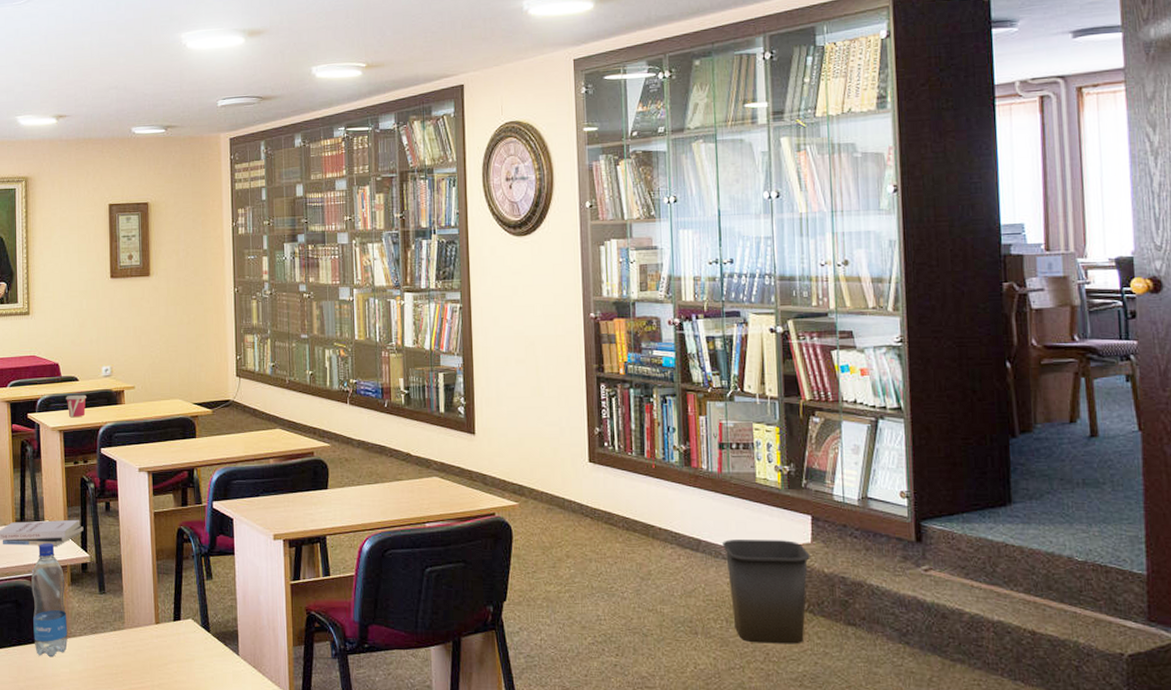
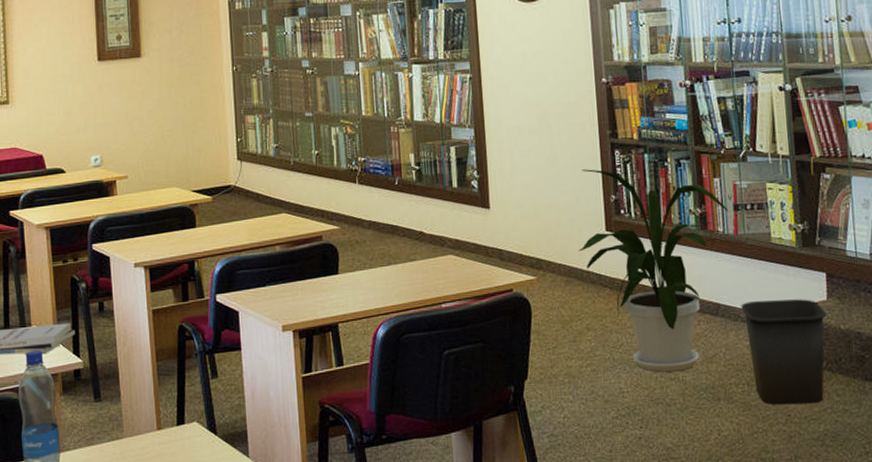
cup: present [66,394,87,418] -> none [52,187,76,213]
house plant: none [560,401,714,603] -> present [577,169,729,373]

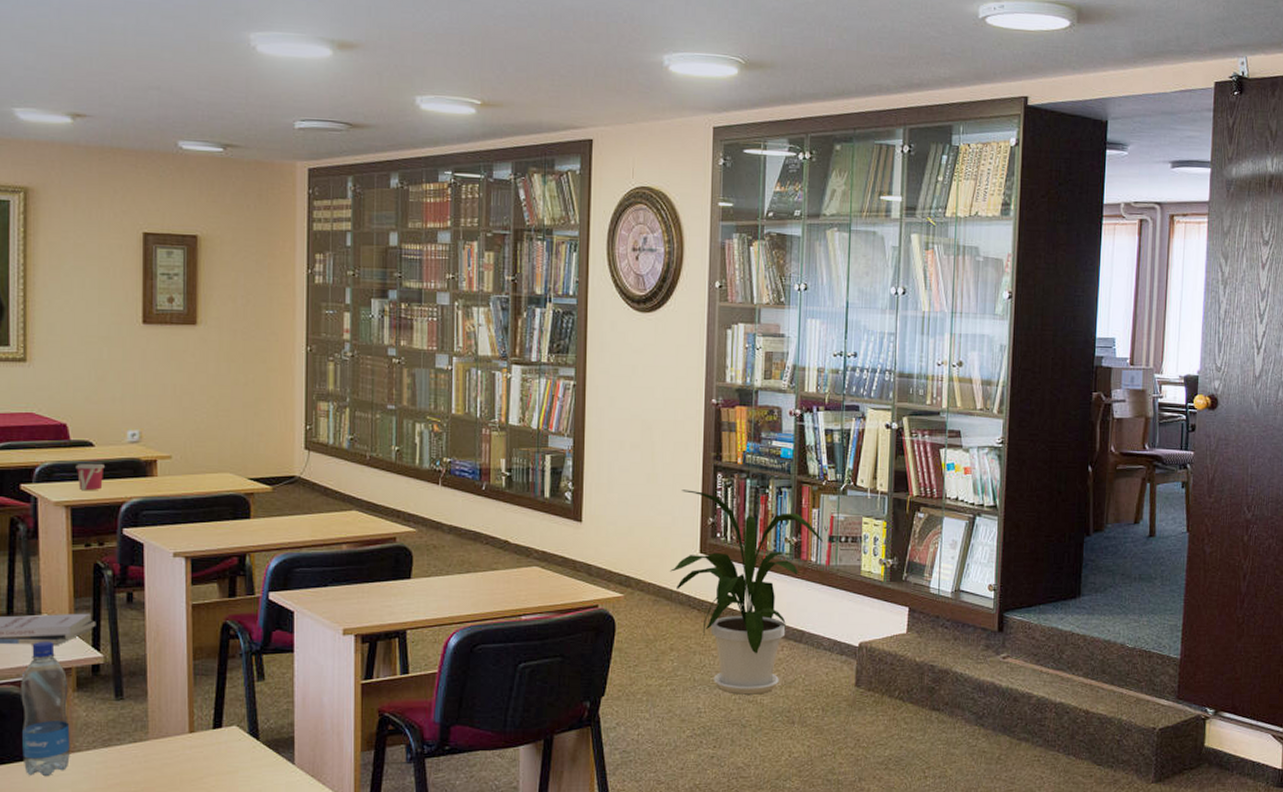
cup: none [52,187,76,213] -> present [75,463,106,491]
waste bin: present [741,299,827,405] -> none [825,631,904,730]

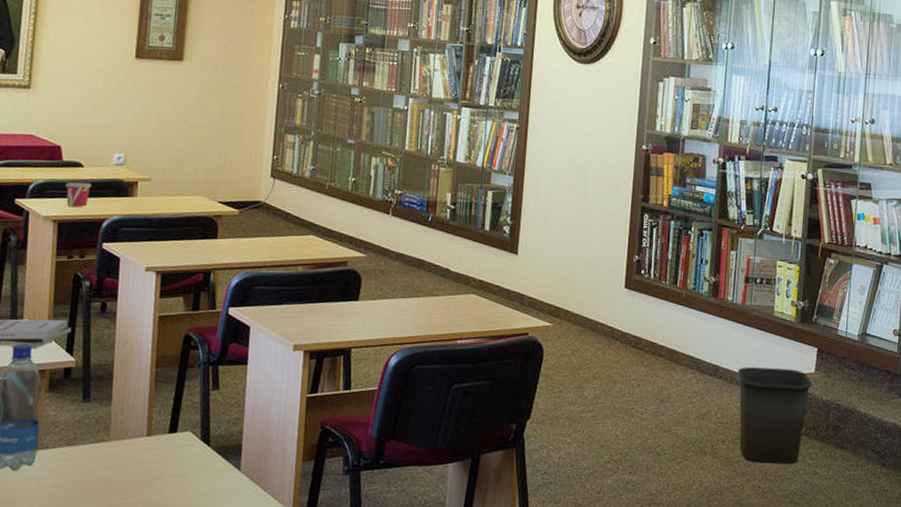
house plant: present [669,490,824,695] -> none [595,228,740,425]
waste bin: none [825,631,904,730] -> present [738,367,812,465]

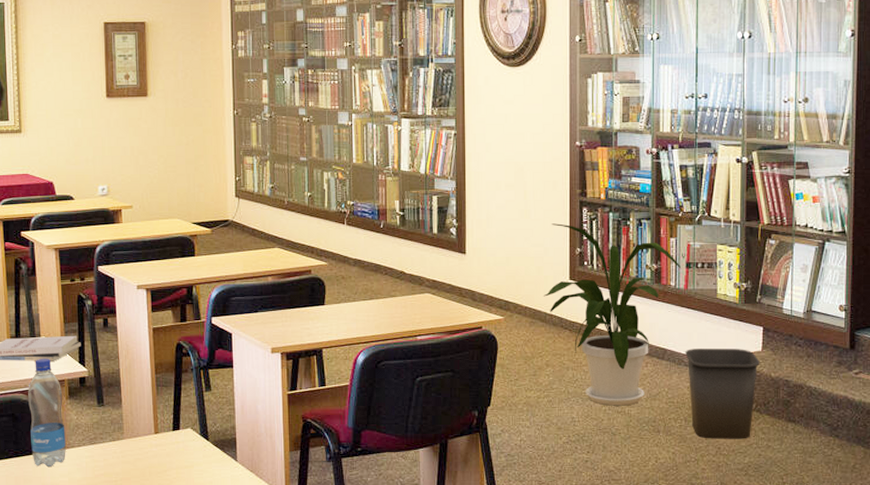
cup: present [65,182,93,208] -> none [61,213,84,236]
house plant: none [595,228,740,425] -> present [543,223,682,406]

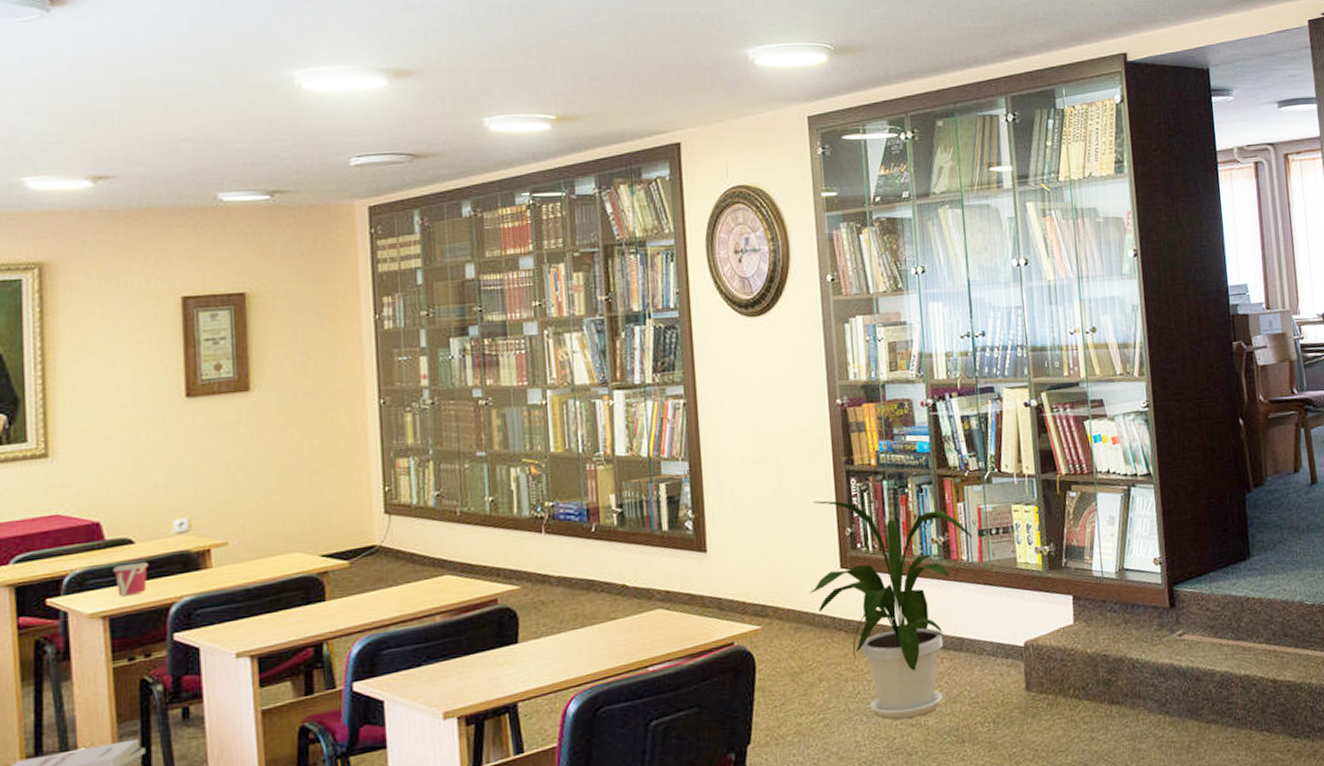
cup: none [61,213,84,236] -> present [113,561,150,597]
waste bin: present [685,349,760,439] -> none [986,625,1073,741]

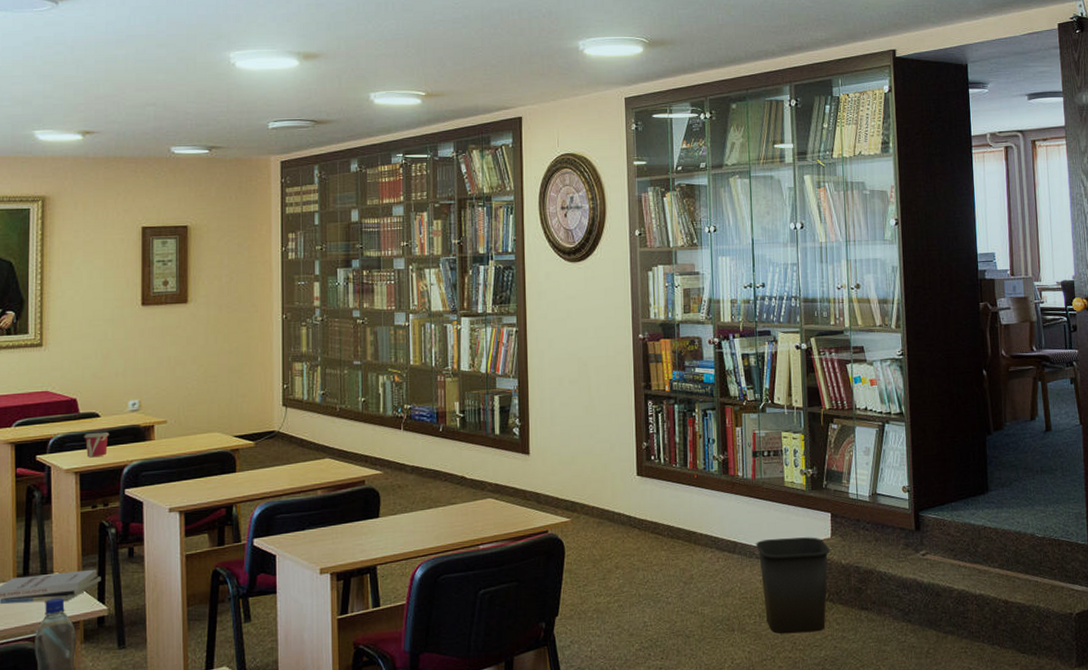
house plant: present [809,500,974,720] -> none [610,418,748,607]
waste bin: none [986,625,1073,741] -> present [756,537,830,634]

